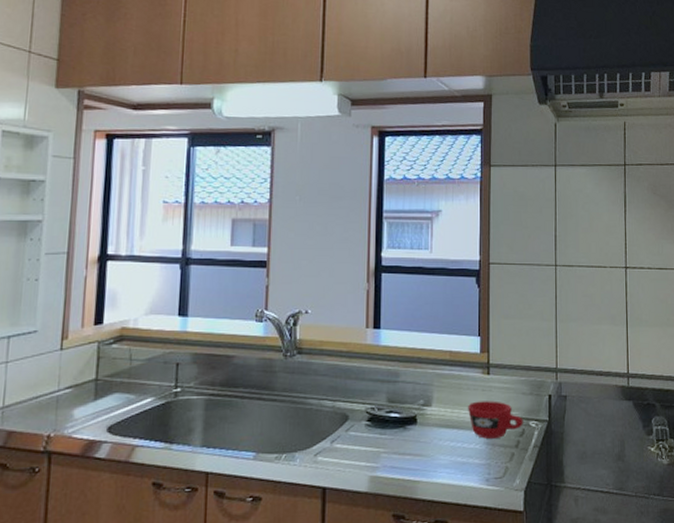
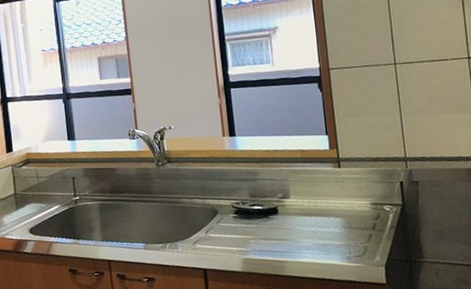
cup: present [468,401,523,439] -> none [323,190,378,223]

